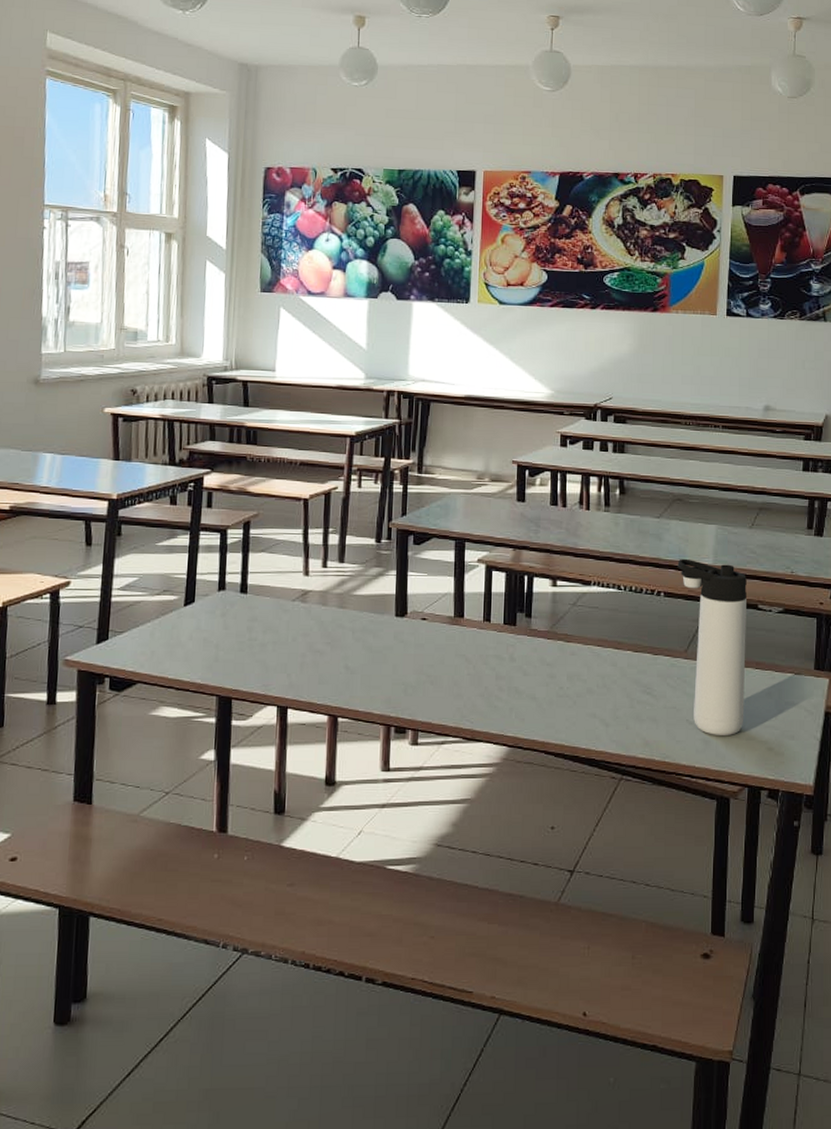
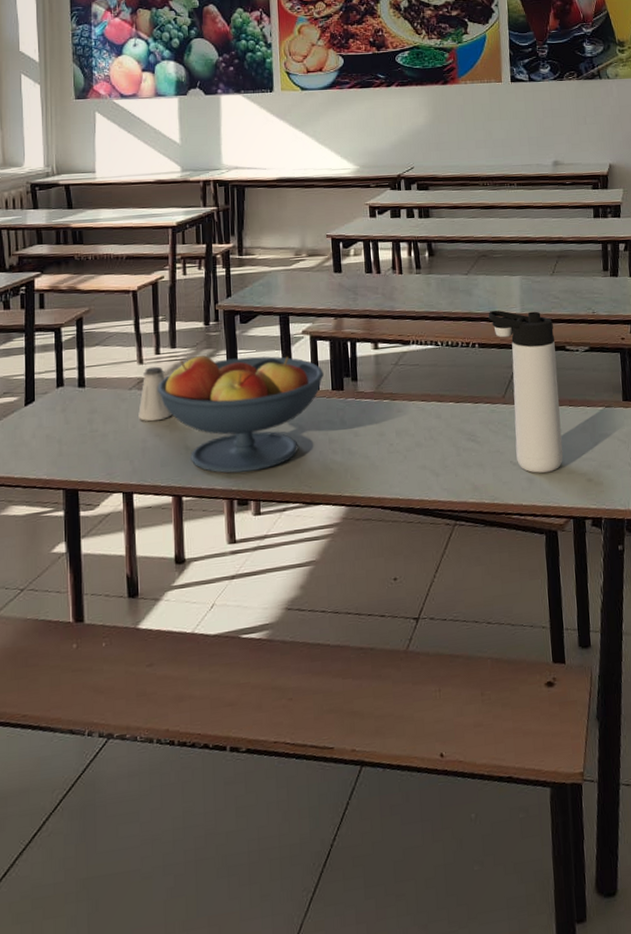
saltshaker: none [299,580,335,637] -> present [138,366,173,422]
fruit bowl: none [322,574,496,699] -> present [158,355,324,474]

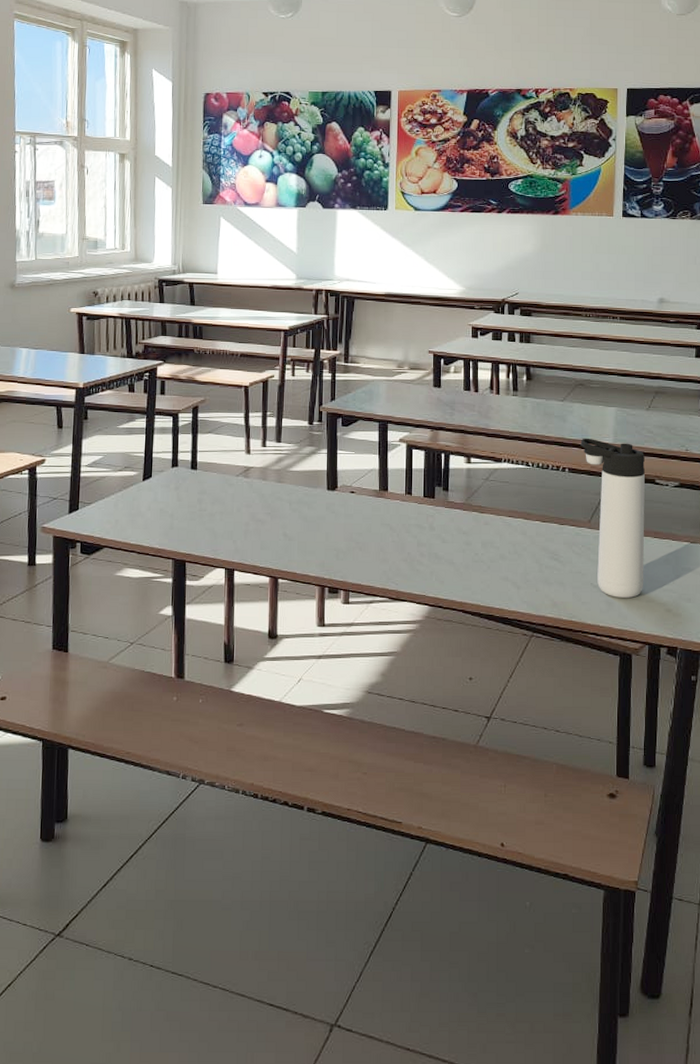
saltshaker: present [138,366,173,422] -> none [243,457,274,508]
fruit bowl: present [158,355,324,474] -> none [262,452,417,563]

